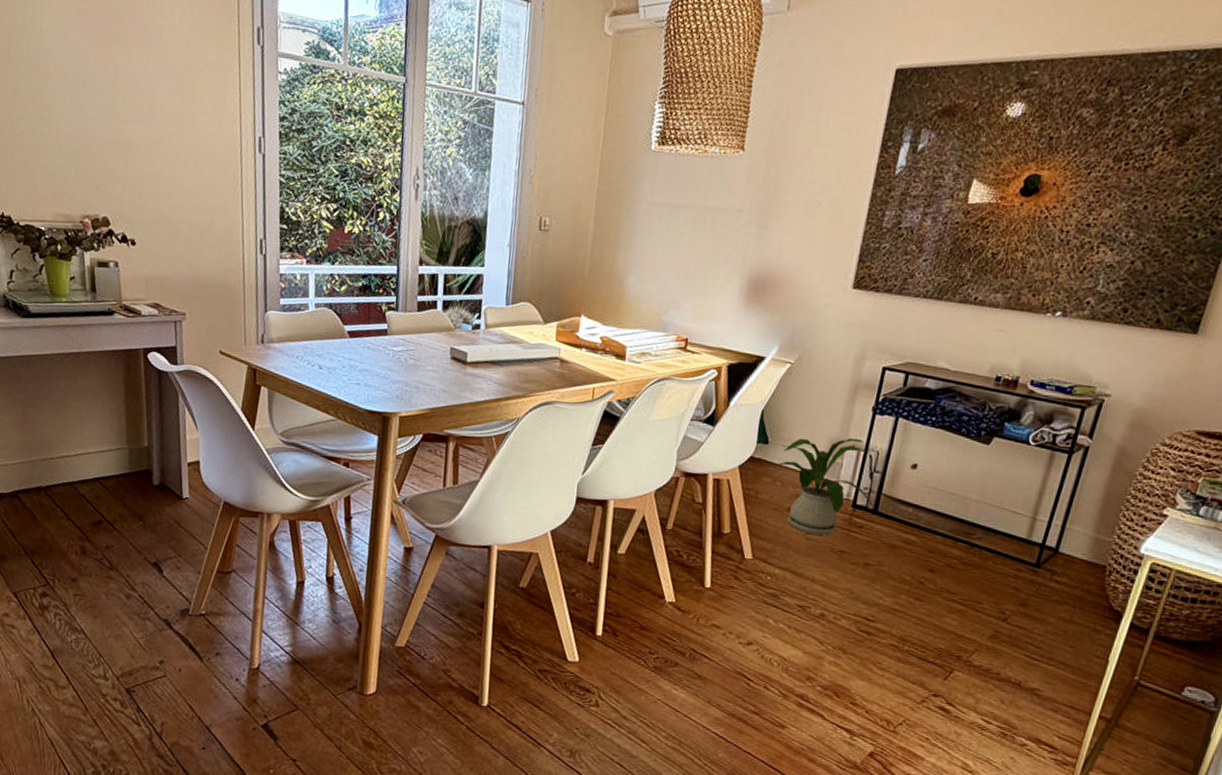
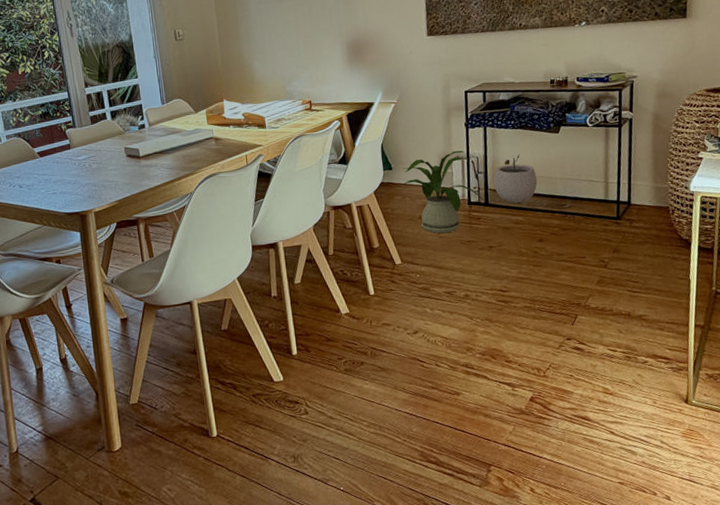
plant pot: none [890,460,948,519] -> present [493,154,538,203]

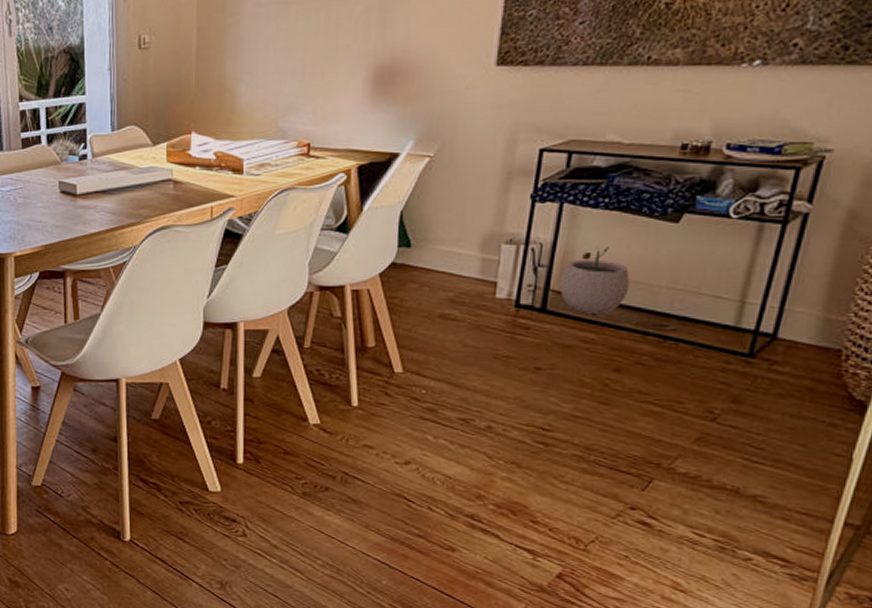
house plant: present [395,150,484,234] -> none [411,231,540,342]

